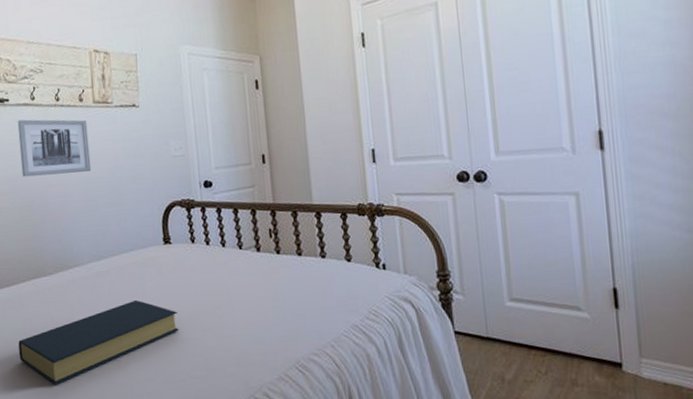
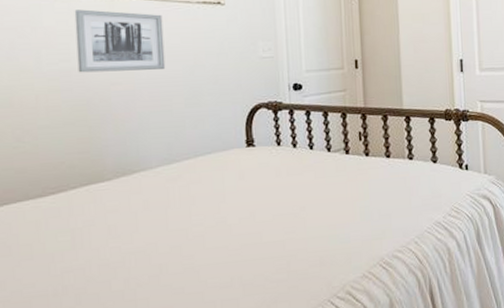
hardback book: present [18,299,179,385] -> none [64,204,259,301]

